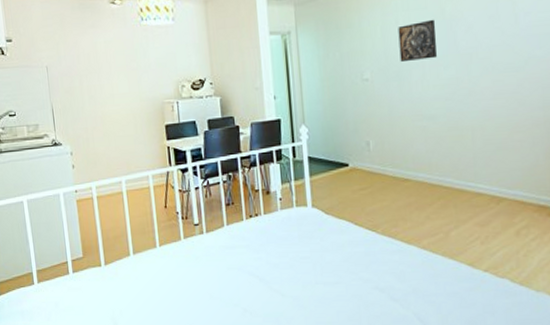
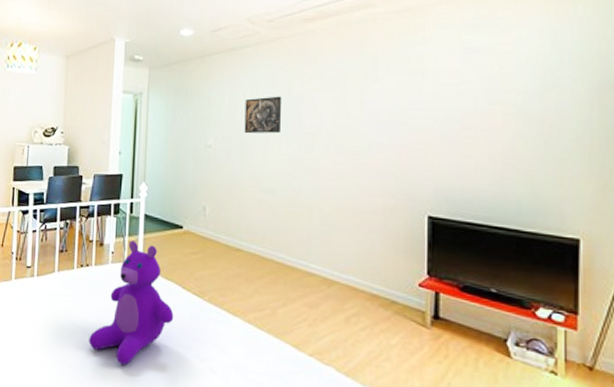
teddy bear: none [267,184,350,306] -> present [89,240,174,366]

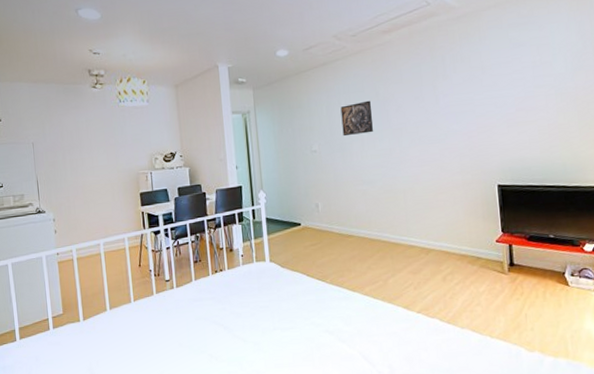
teddy bear: present [89,240,174,366] -> none [231,242,303,350]

